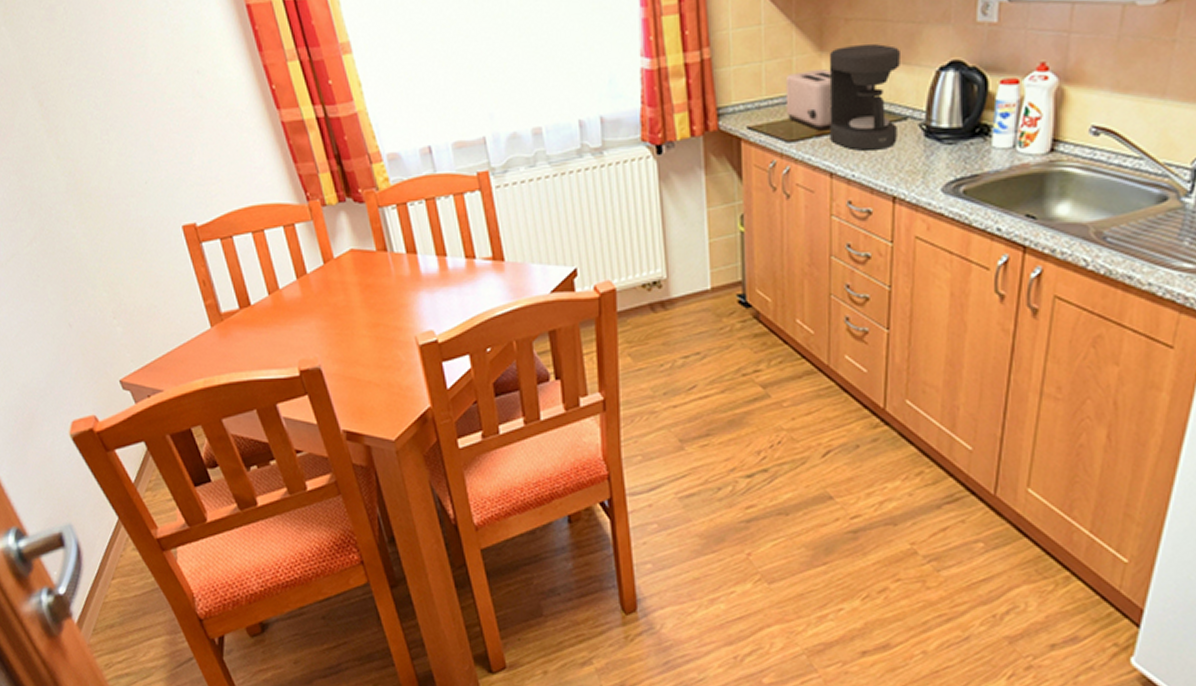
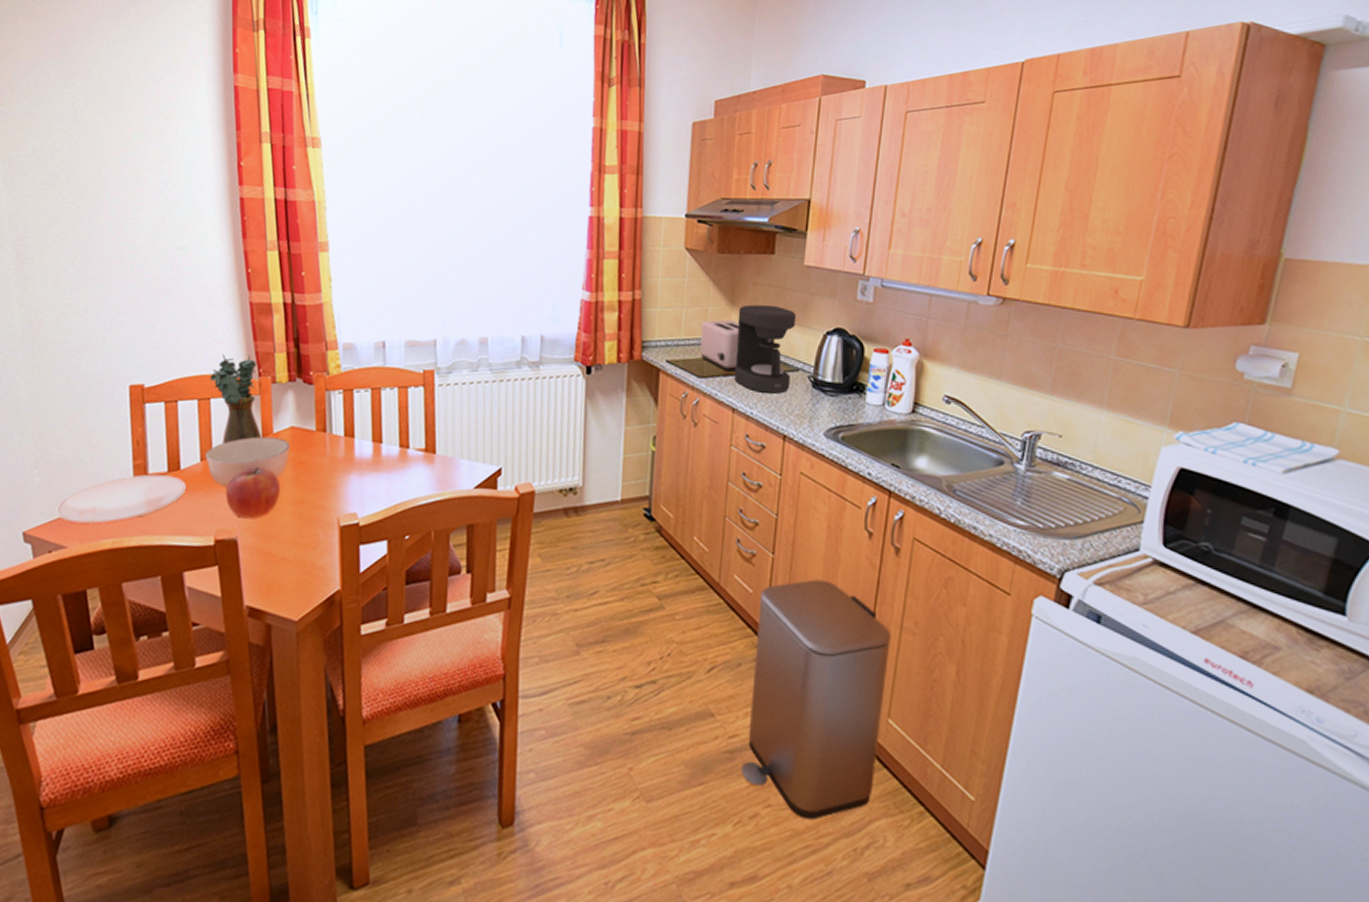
plate: none [143,312,260,367] -> present [55,474,186,524]
vase: none [259,180,324,276] -> present [210,354,262,445]
bowl: none [272,263,355,319] -> present [205,436,291,489]
fruit: none [299,293,354,347] -> present [225,466,281,519]
pedal bin: none [866,352,1028,591] -> present [741,579,890,820]

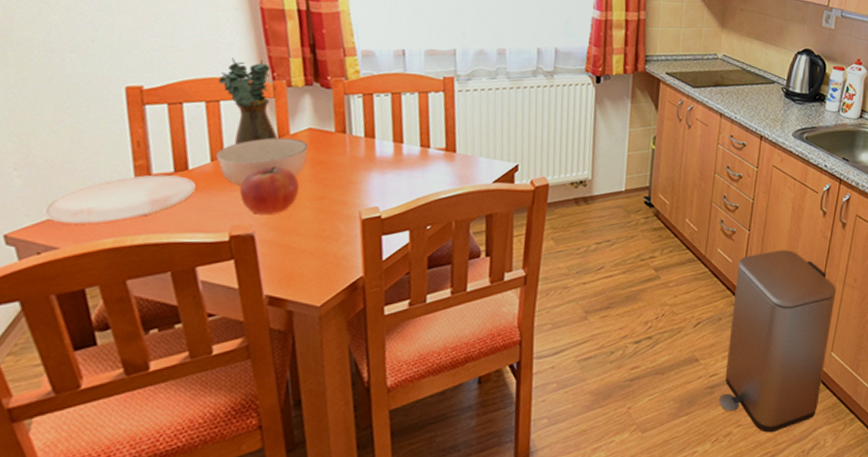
toaster: present [699,320,739,372] -> none [694,39,728,83]
coffee maker: present [734,304,796,394] -> none [723,27,774,102]

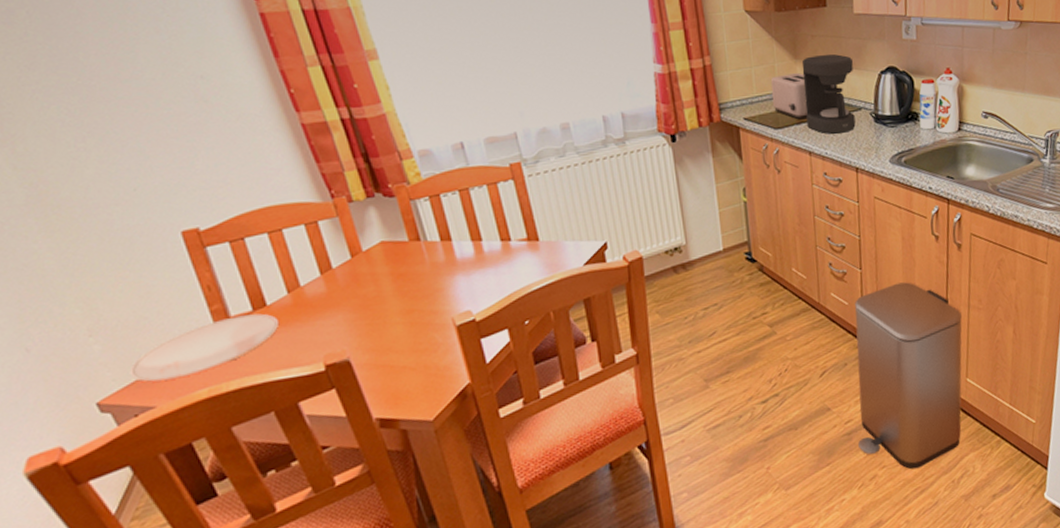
bowl: present [216,137,309,187] -> none [292,255,387,314]
vase: present [218,57,278,145] -> none [276,179,351,272]
fruit: present [239,165,300,215] -> none [323,286,386,339]
toaster: none [694,39,728,83] -> present [770,73,808,120]
coffee maker: none [723,27,774,102] -> present [801,54,856,134]

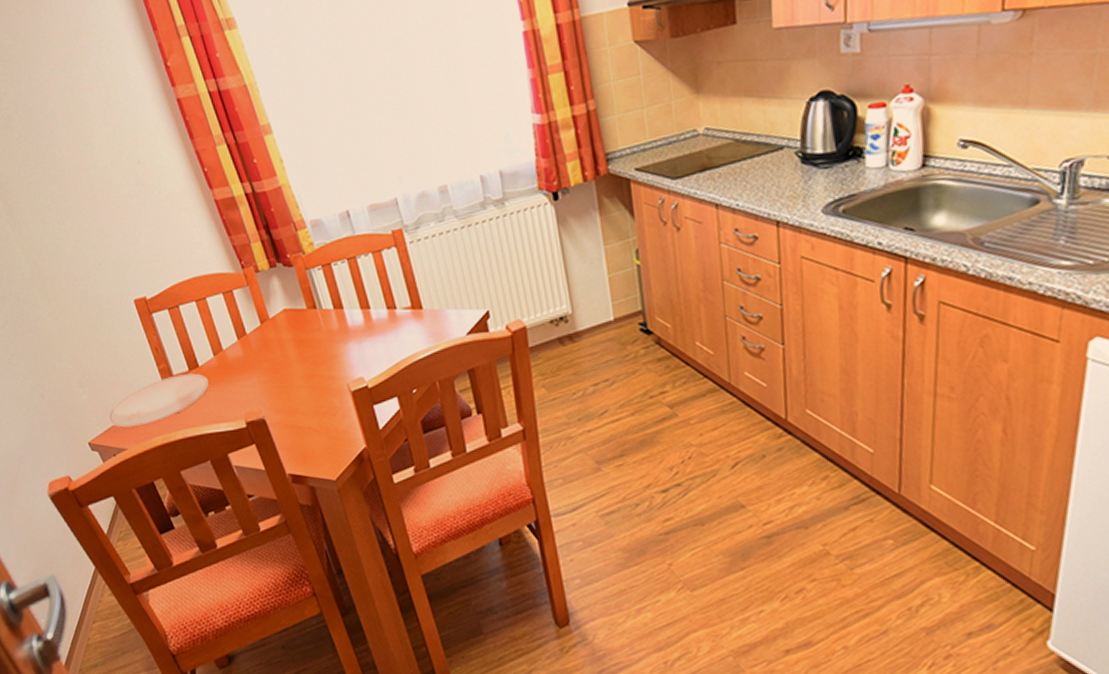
toaster: present [770,73,808,120] -> none [666,109,714,167]
coffee maker: present [801,54,856,134] -> none [705,82,776,182]
pedal bin: present [855,282,962,470] -> none [775,361,925,588]

